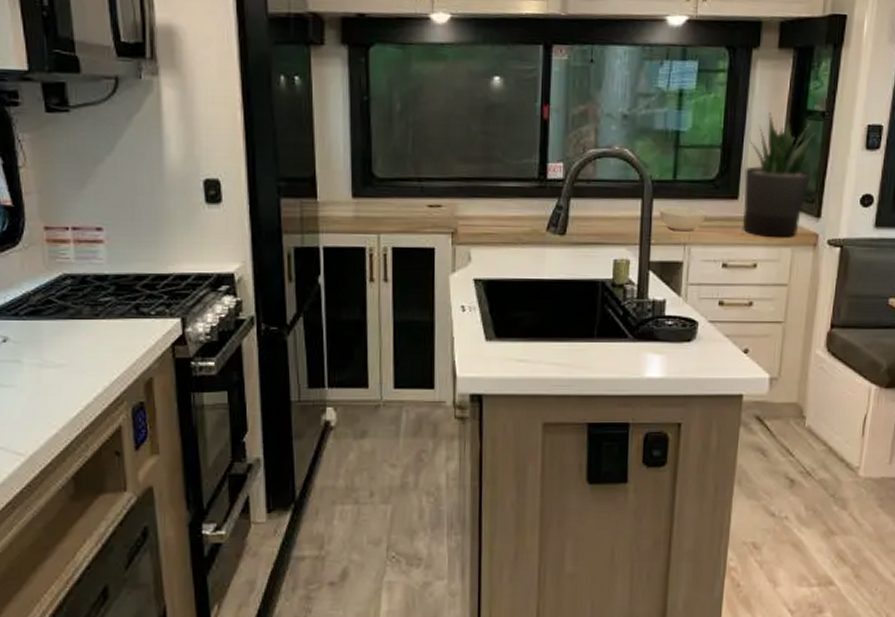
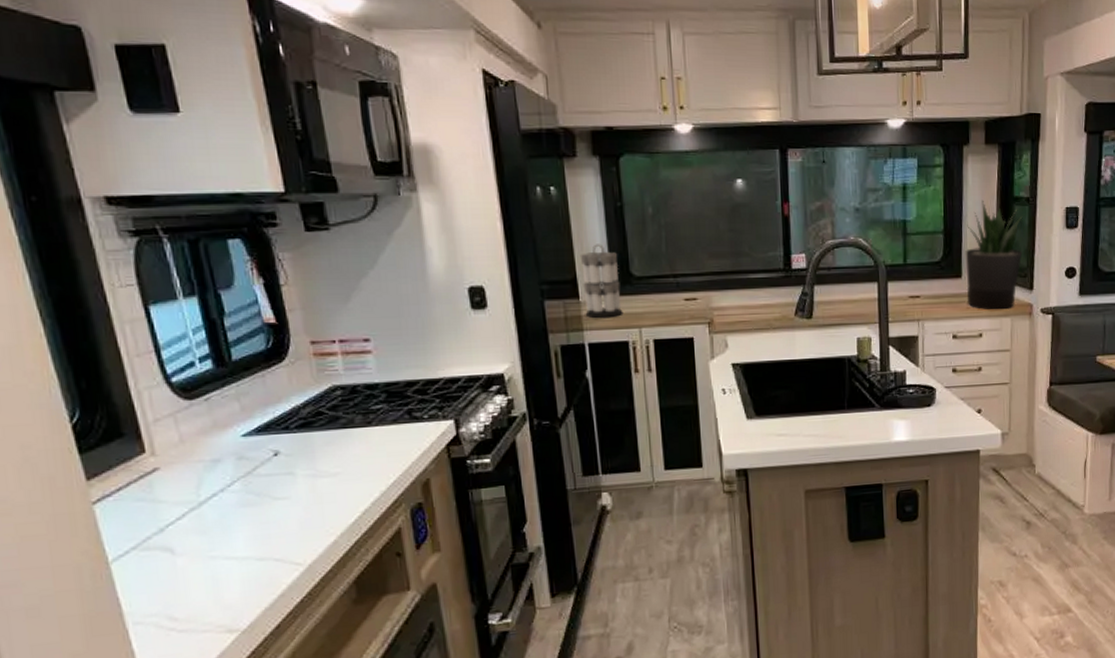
spice rack: none [320,140,362,222] -> present [580,244,623,319]
bowl: present [659,206,708,232] -> none [893,287,936,309]

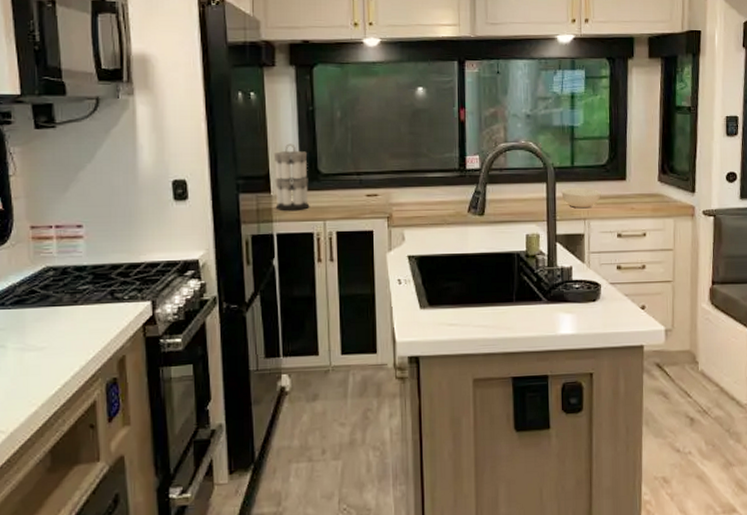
bowl: none [893,287,936,309] -> present [561,188,602,209]
planter: present [965,200,1023,309] -> none [630,108,685,210]

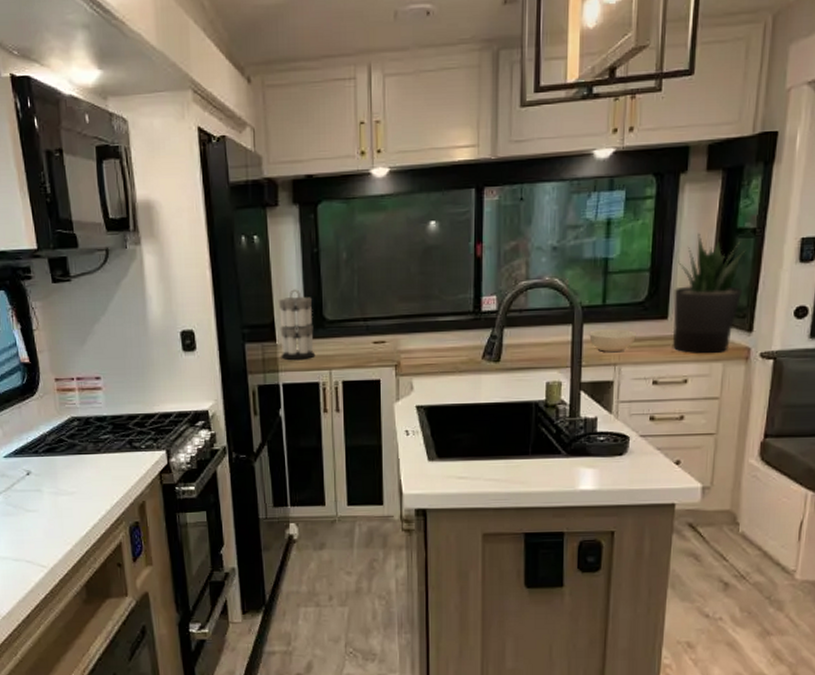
planter: none [630,108,685,210] -> present [672,233,746,353]

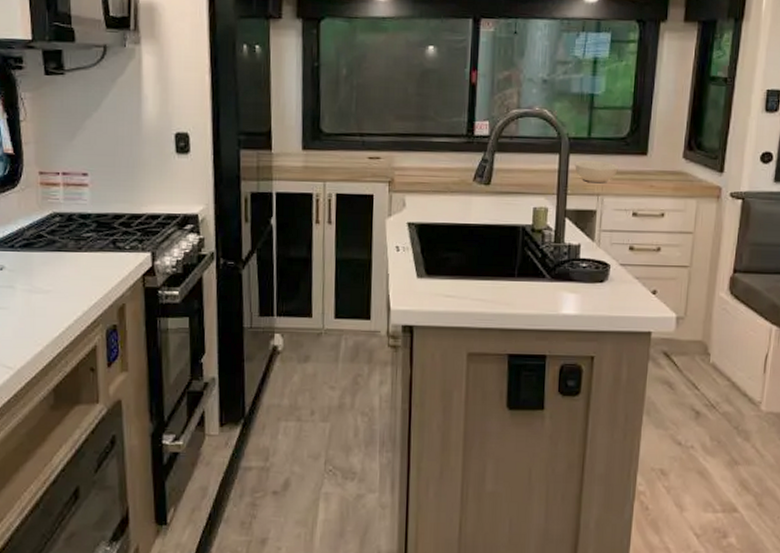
spice rack: present [278,289,316,361] -> none [276,100,311,171]
planter: present [672,233,746,353] -> none [650,77,719,190]

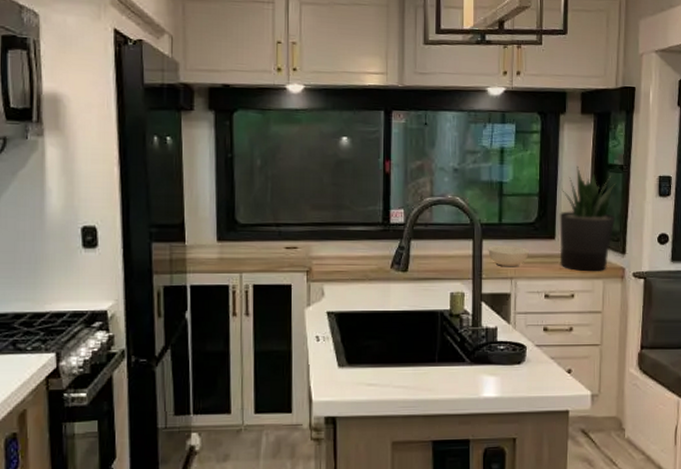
planter: none [650,77,719,190] -> present [559,165,616,271]

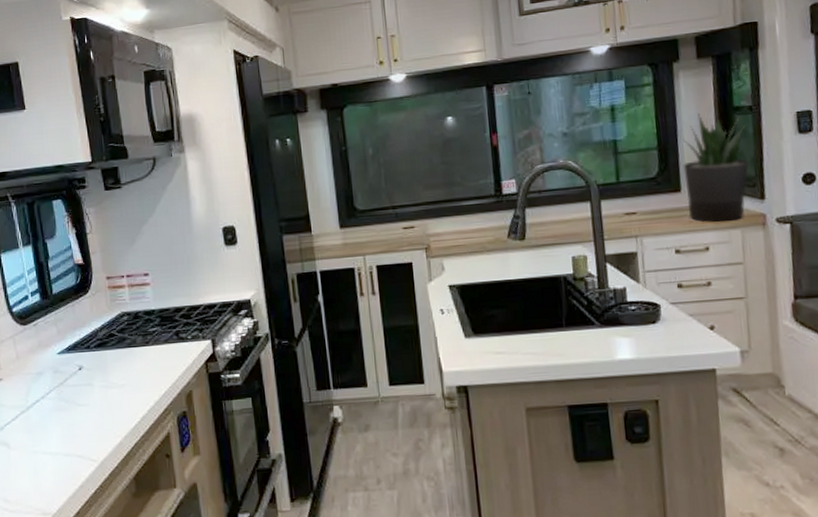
bowl: present [488,246,530,267] -> none [607,203,654,226]

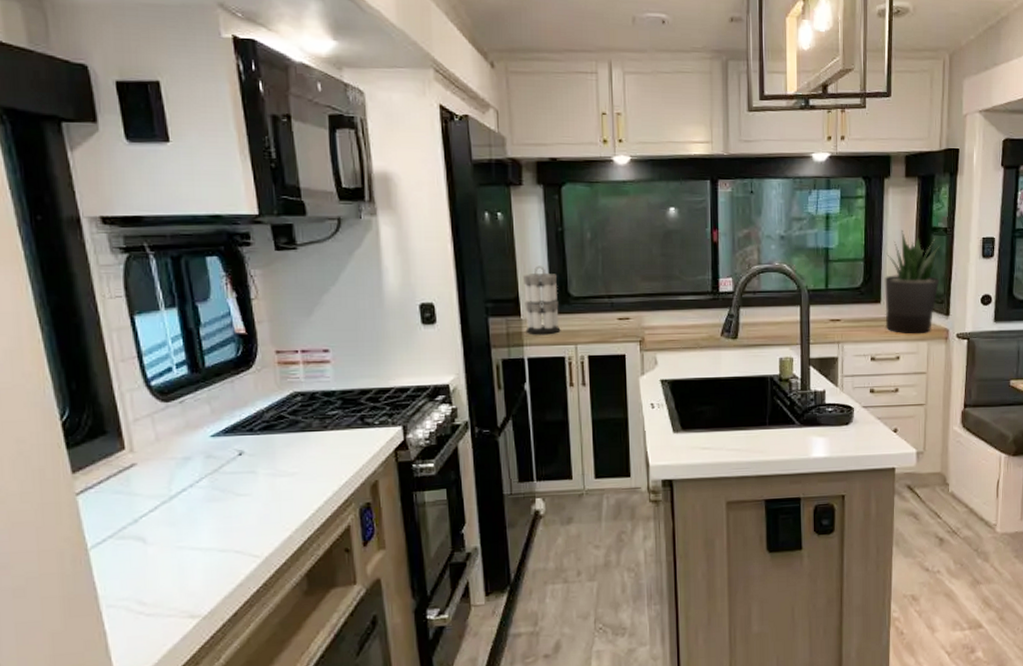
spice rack: none [311,184,349,249] -> present [522,266,561,335]

